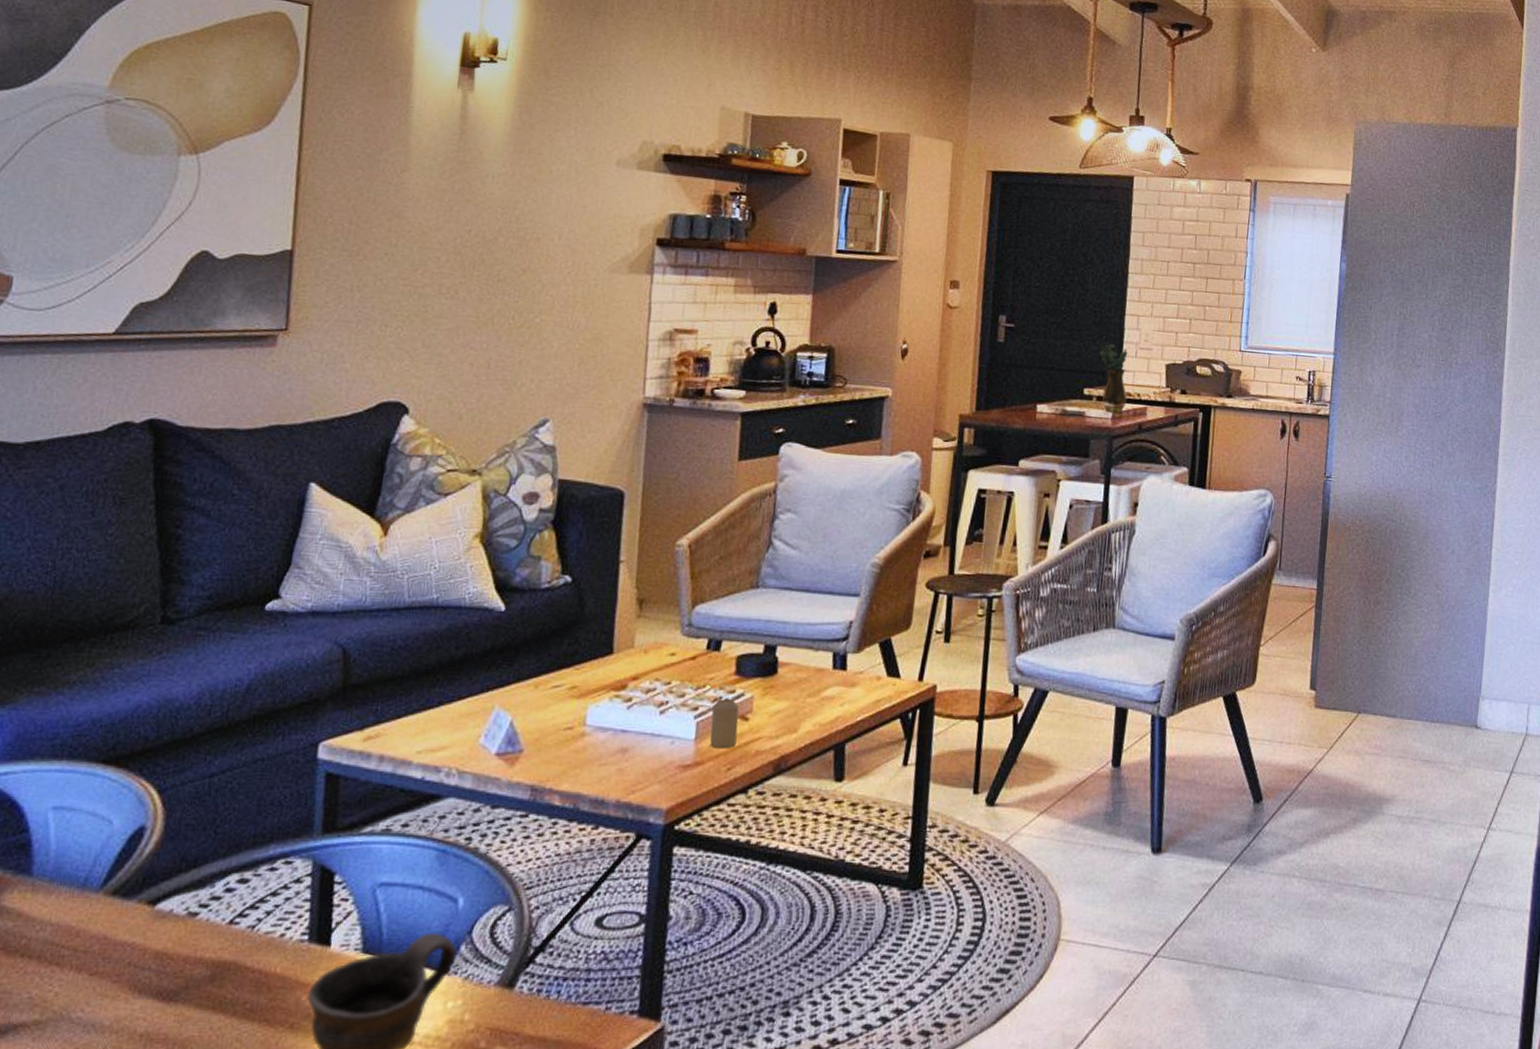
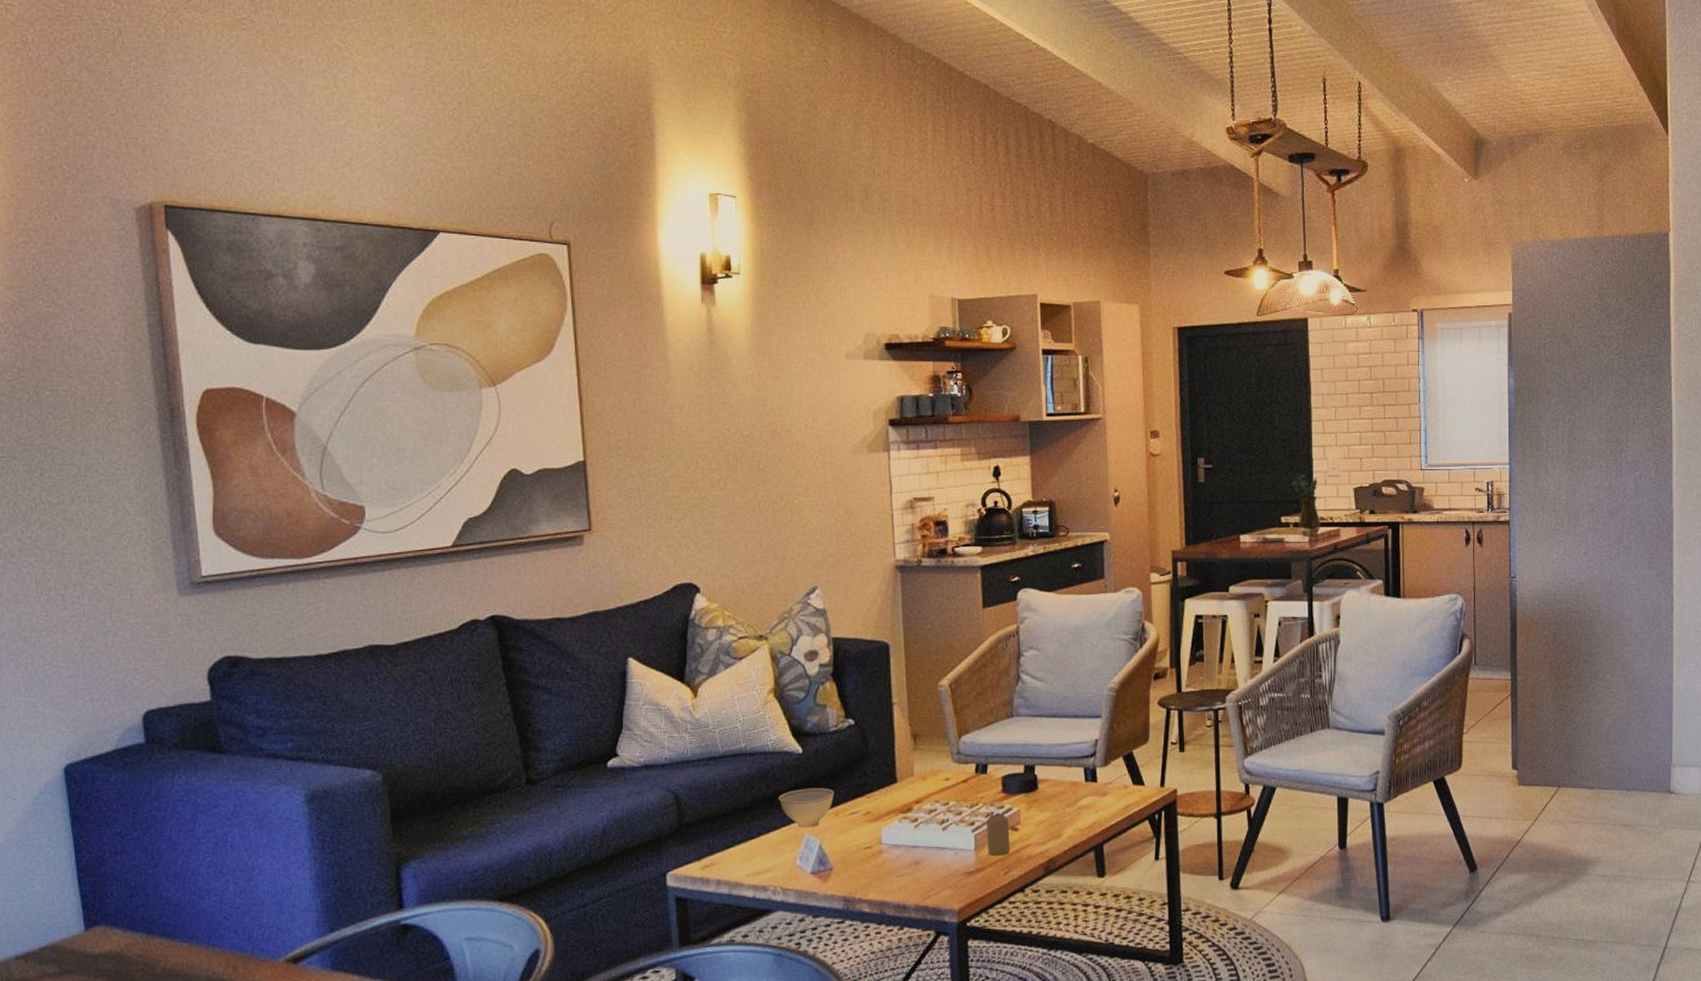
bowl: none [468,652,537,701] -> present [778,787,835,828]

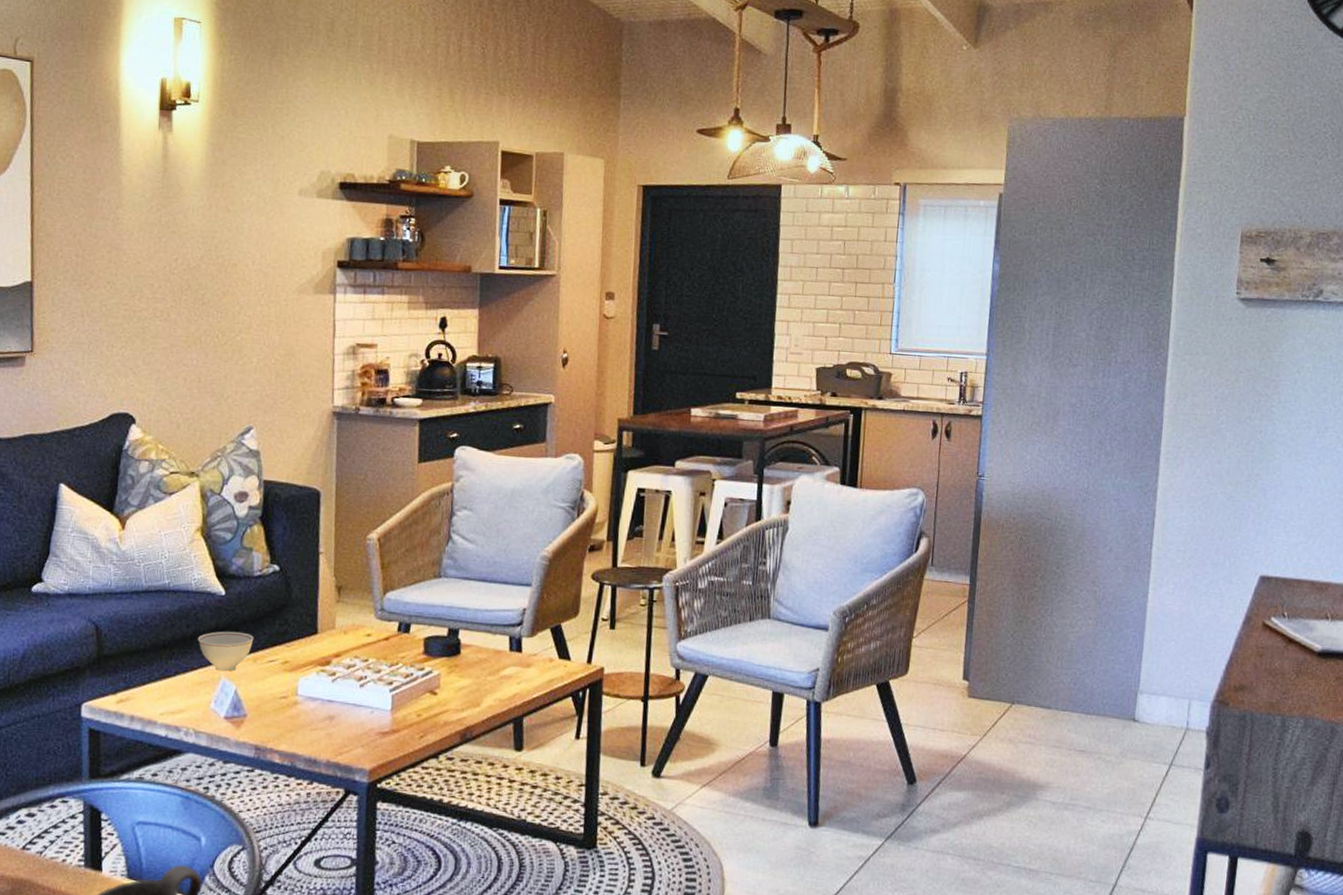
candle: present [987,813,1010,856] -> none [404,674,428,719]
vase: present [1291,471,1321,537] -> none [750,345,779,416]

